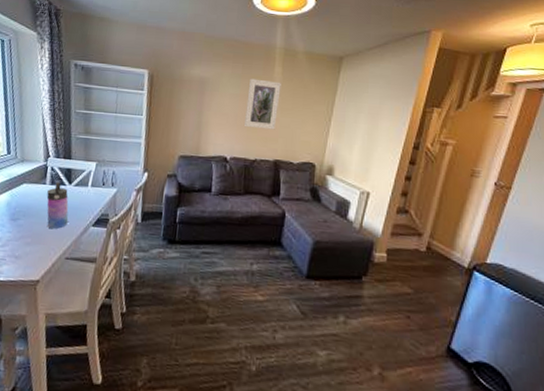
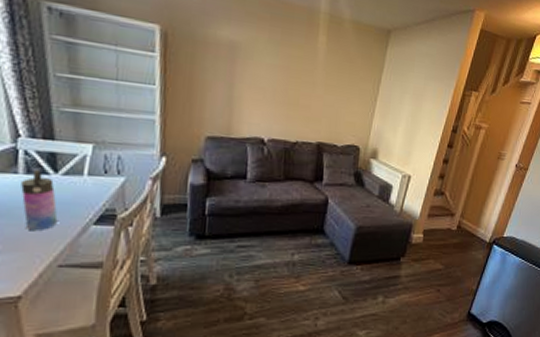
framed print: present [244,78,281,130] -> none [284,47,326,109]

